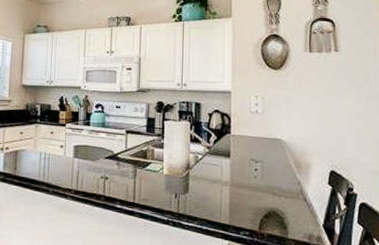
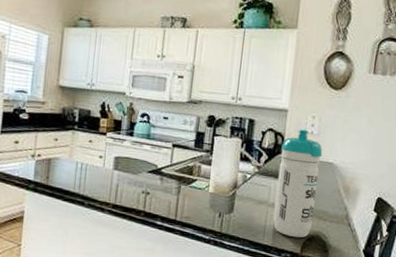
water bottle: none [228,109,270,216] -> present [273,129,323,238]

